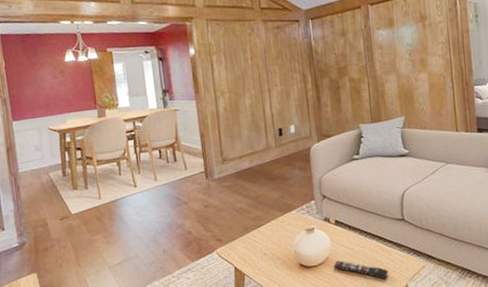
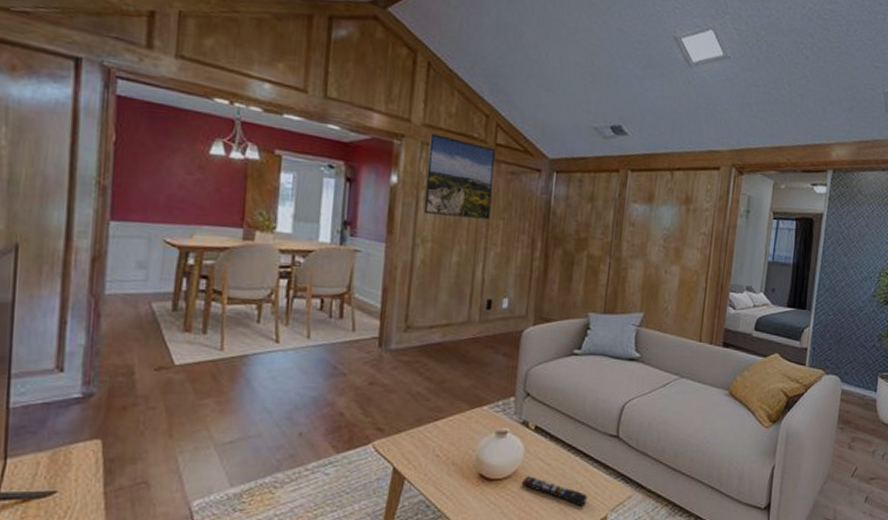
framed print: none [211,11,268,72] -> present [423,134,496,220]

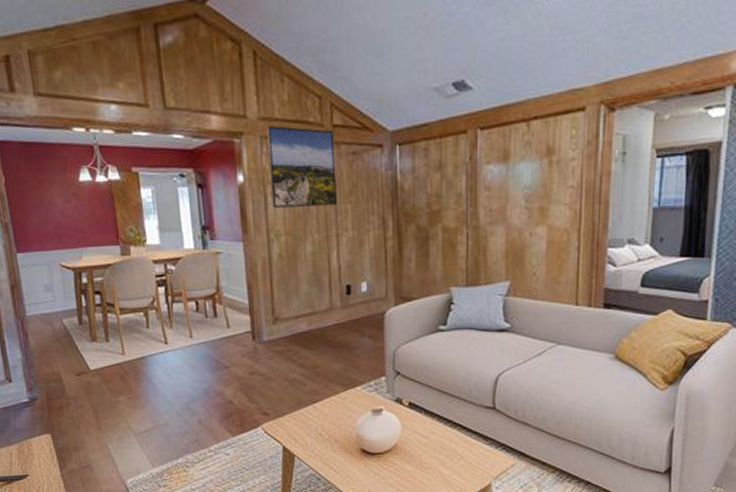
remote control: present [521,476,588,507] -> none [402,449,470,476]

